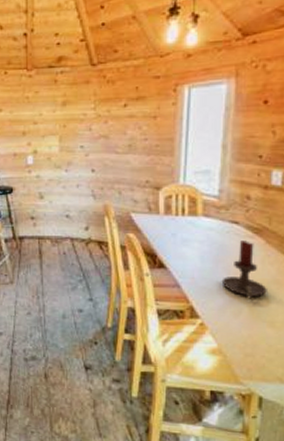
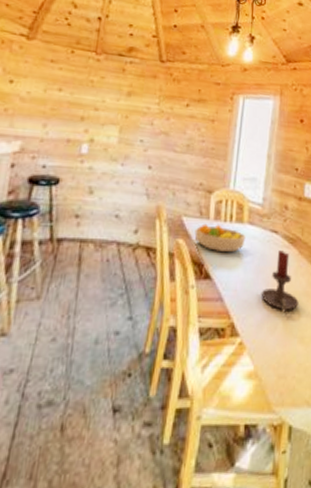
fruit bowl: none [145,218,201,244] -> present [194,223,246,253]

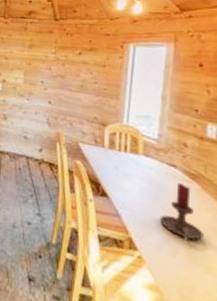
fruit bowl: present [194,223,246,253] -> none [91,150,141,178]

